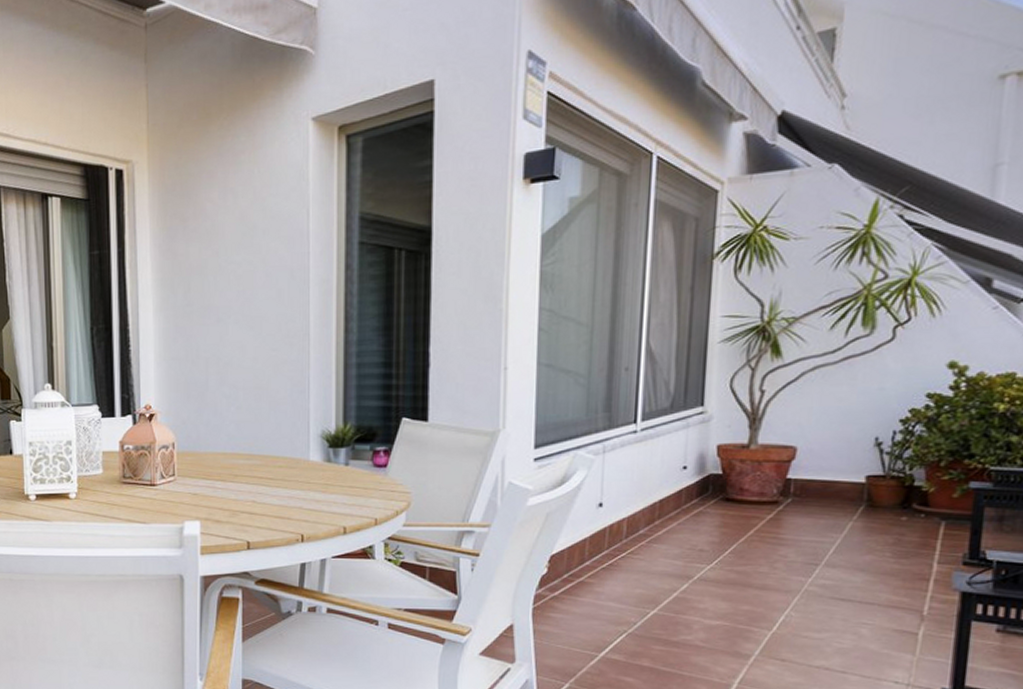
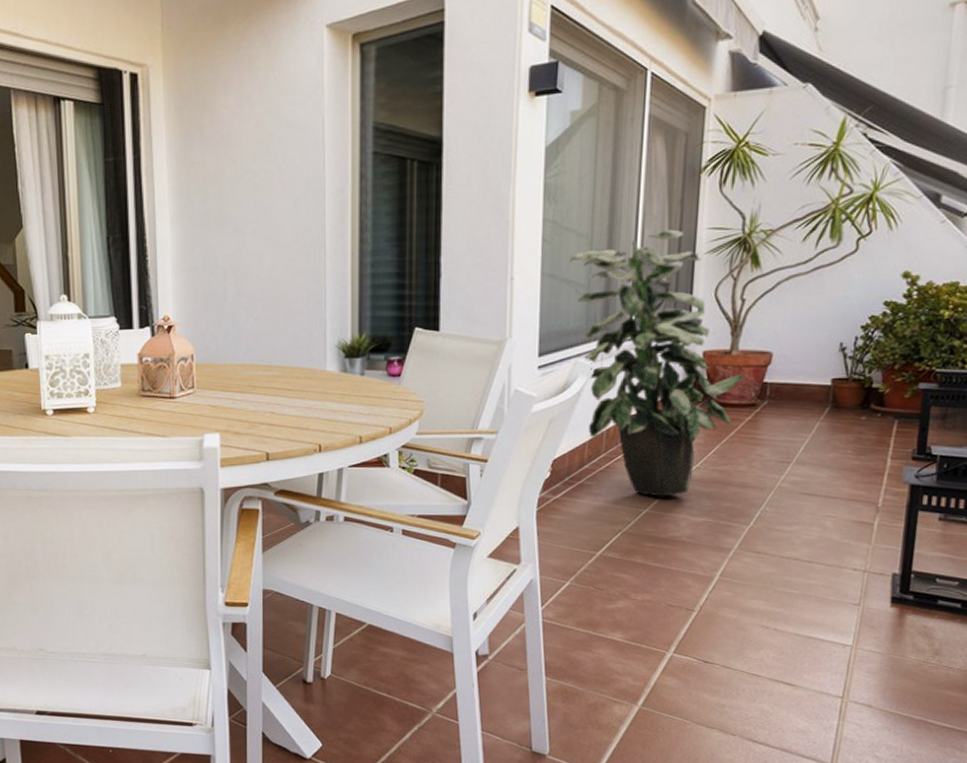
indoor plant: none [568,317,765,597] -> present [569,229,745,497]

